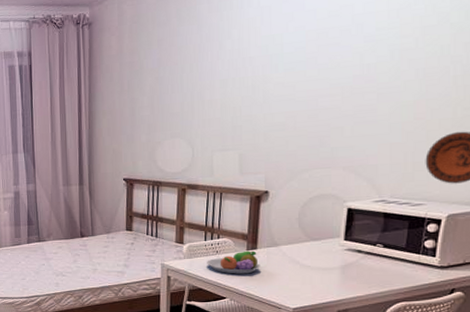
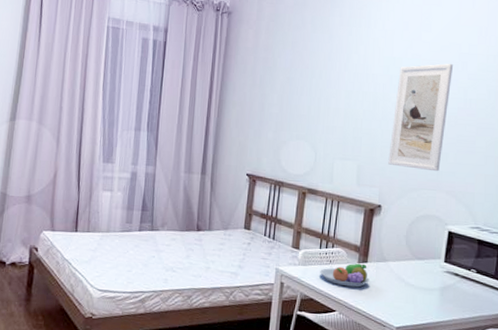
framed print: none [273,29,346,149] -> present [388,64,454,172]

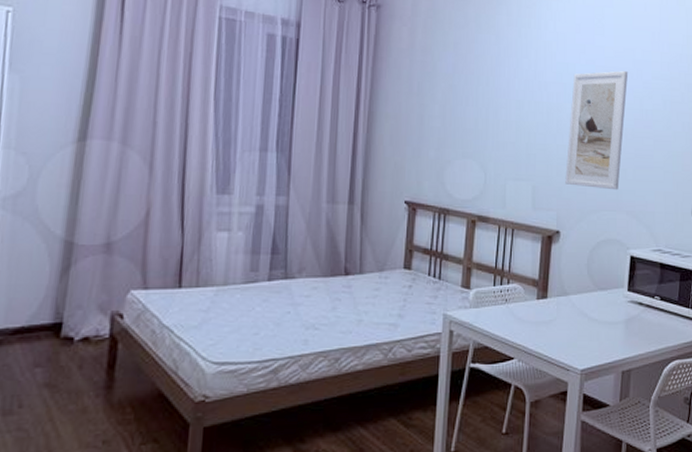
fruit bowl: present [320,263,369,287] -> none [495,300,550,328]

